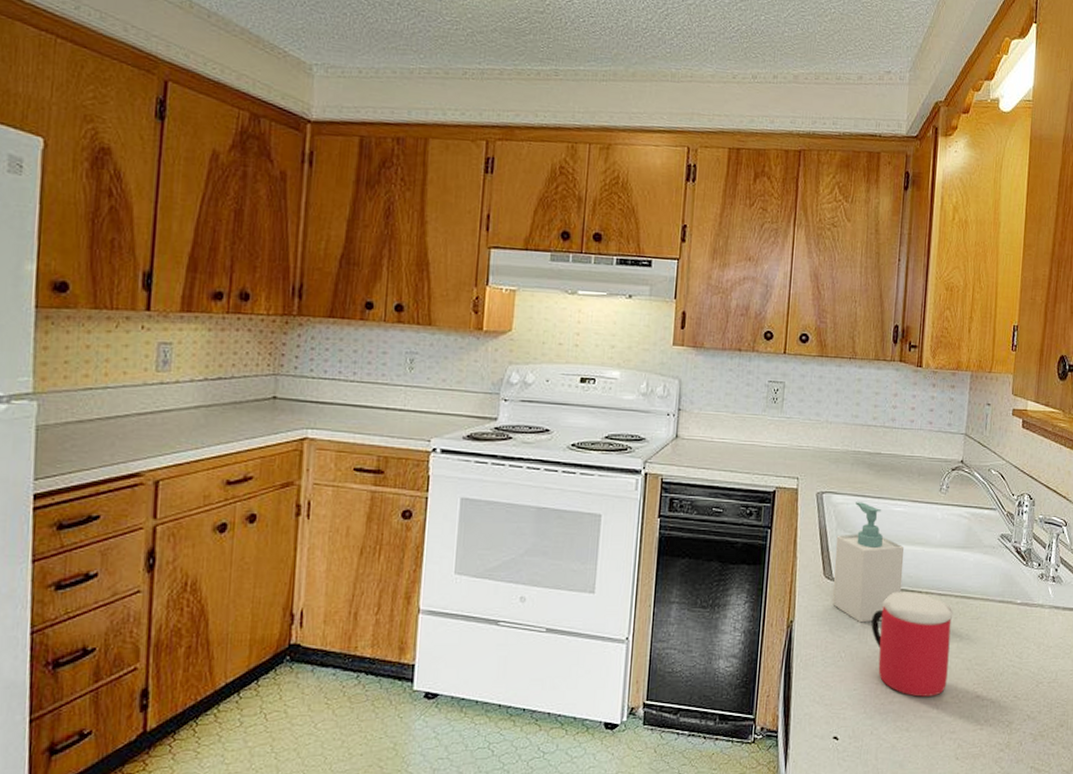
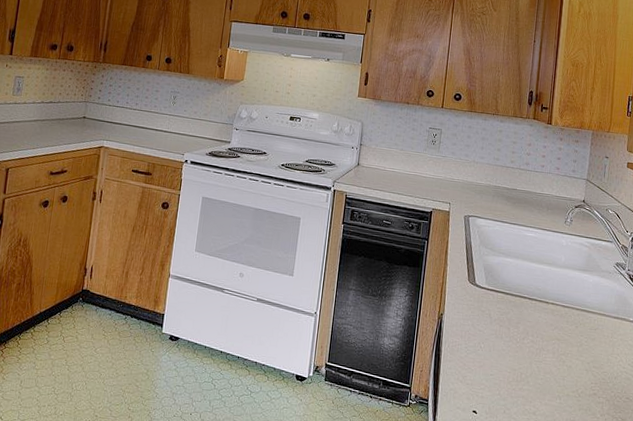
soap bottle: present [832,502,905,623] -> none [475,226,535,322]
mug: present [871,591,953,697] -> none [506,300,575,389]

